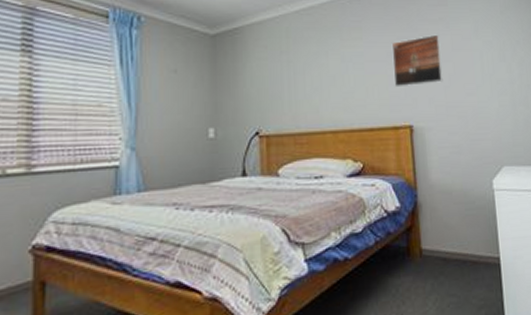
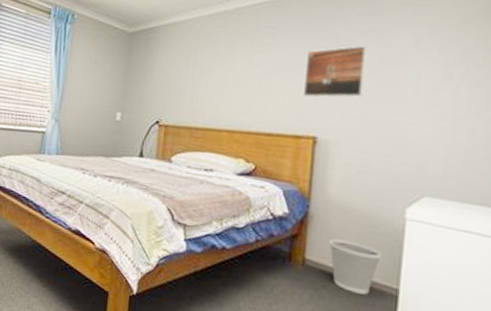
wastebasket: none [438,221,482,272] -> present [328,238,382,295]

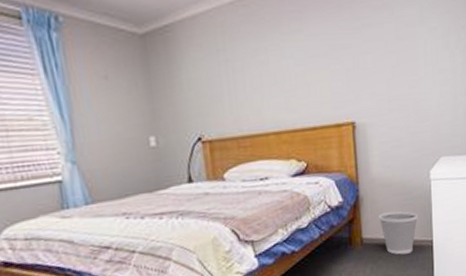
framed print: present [302,45,368,98] -> none [333,22,386,83]

